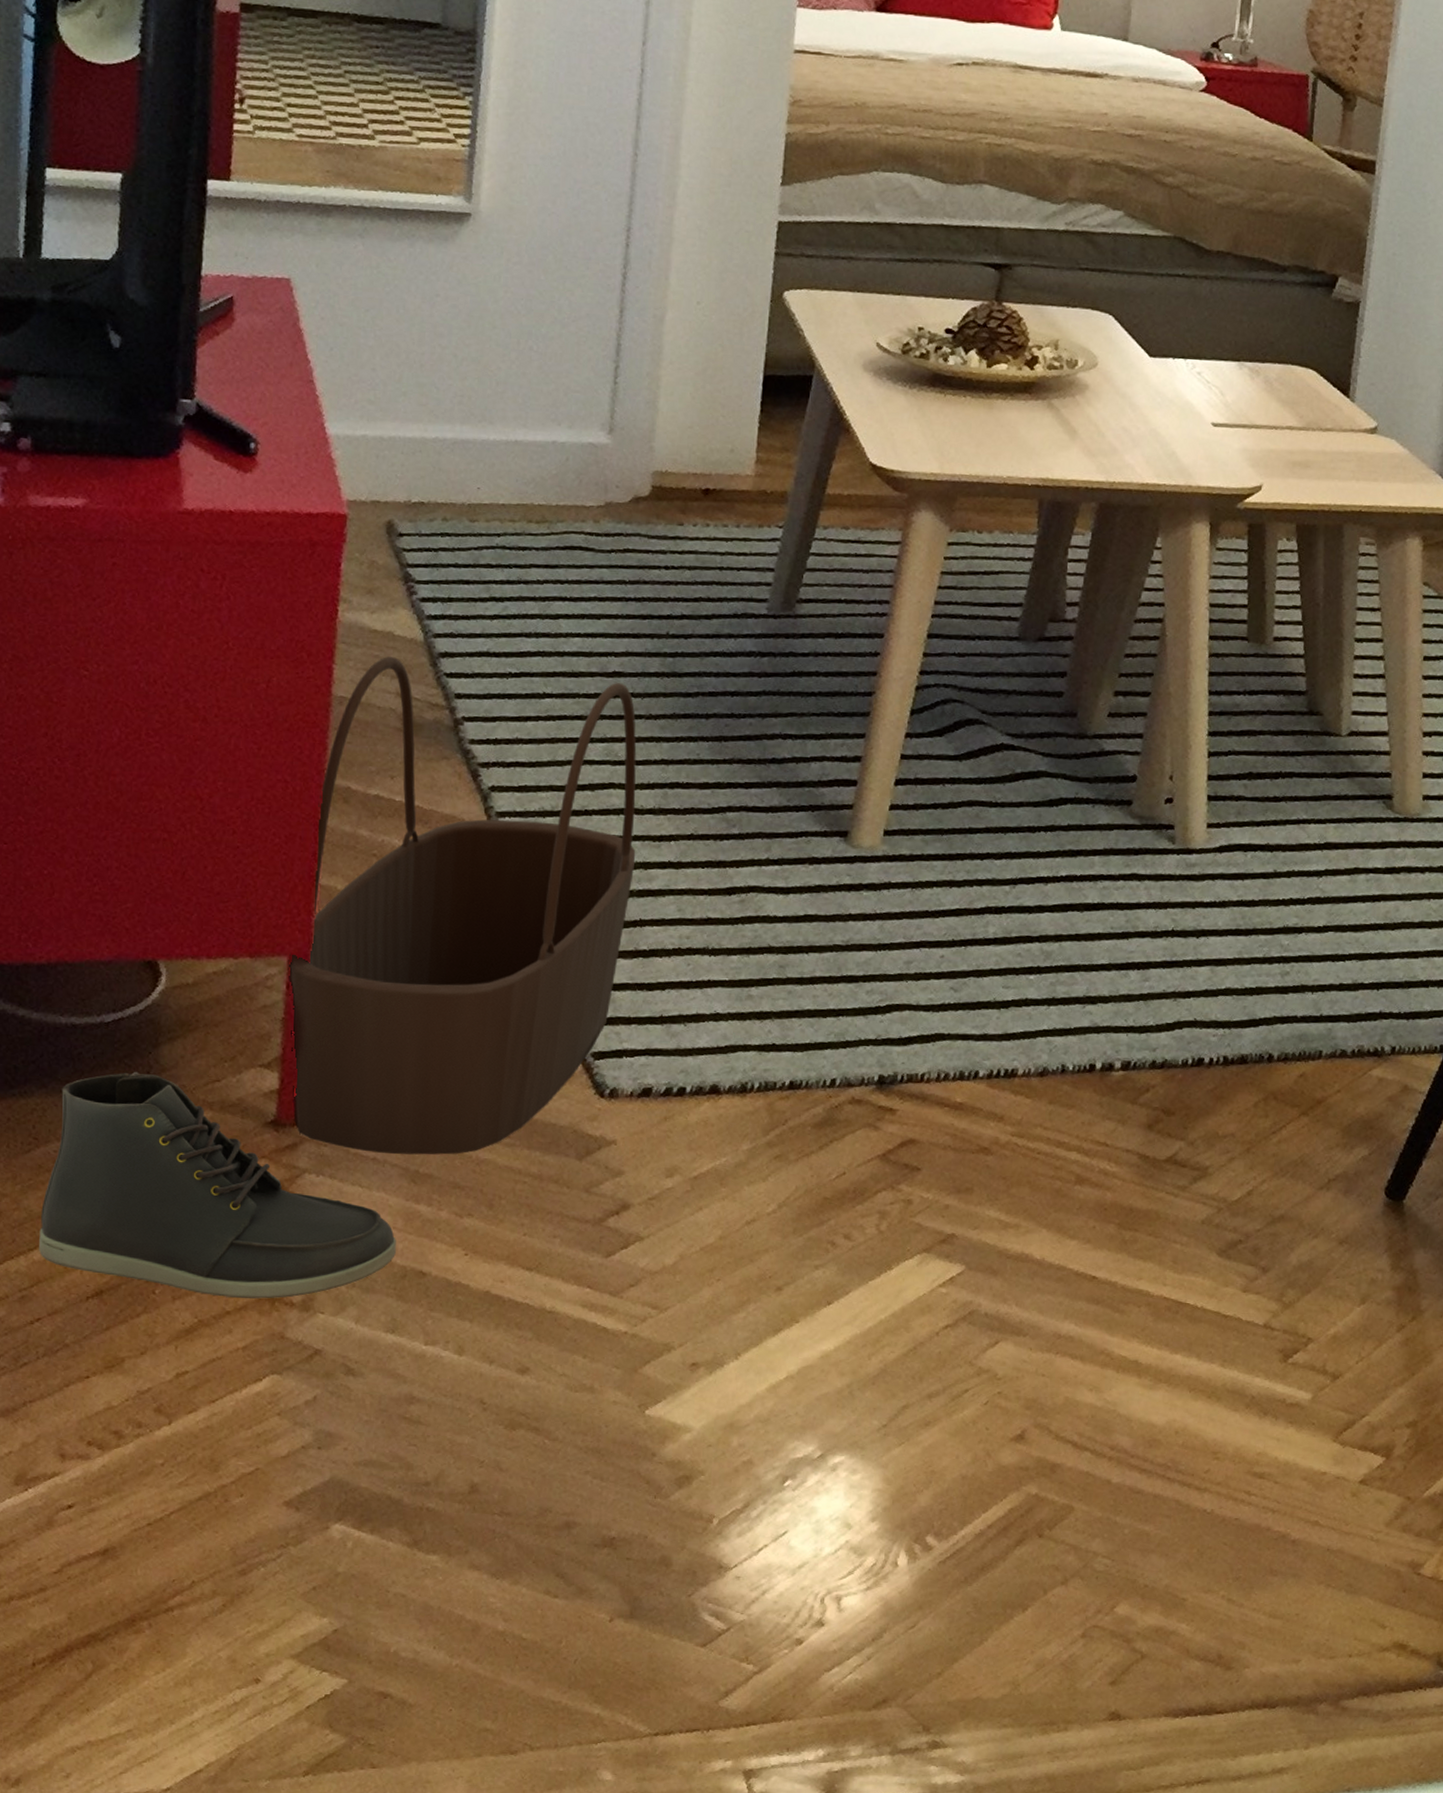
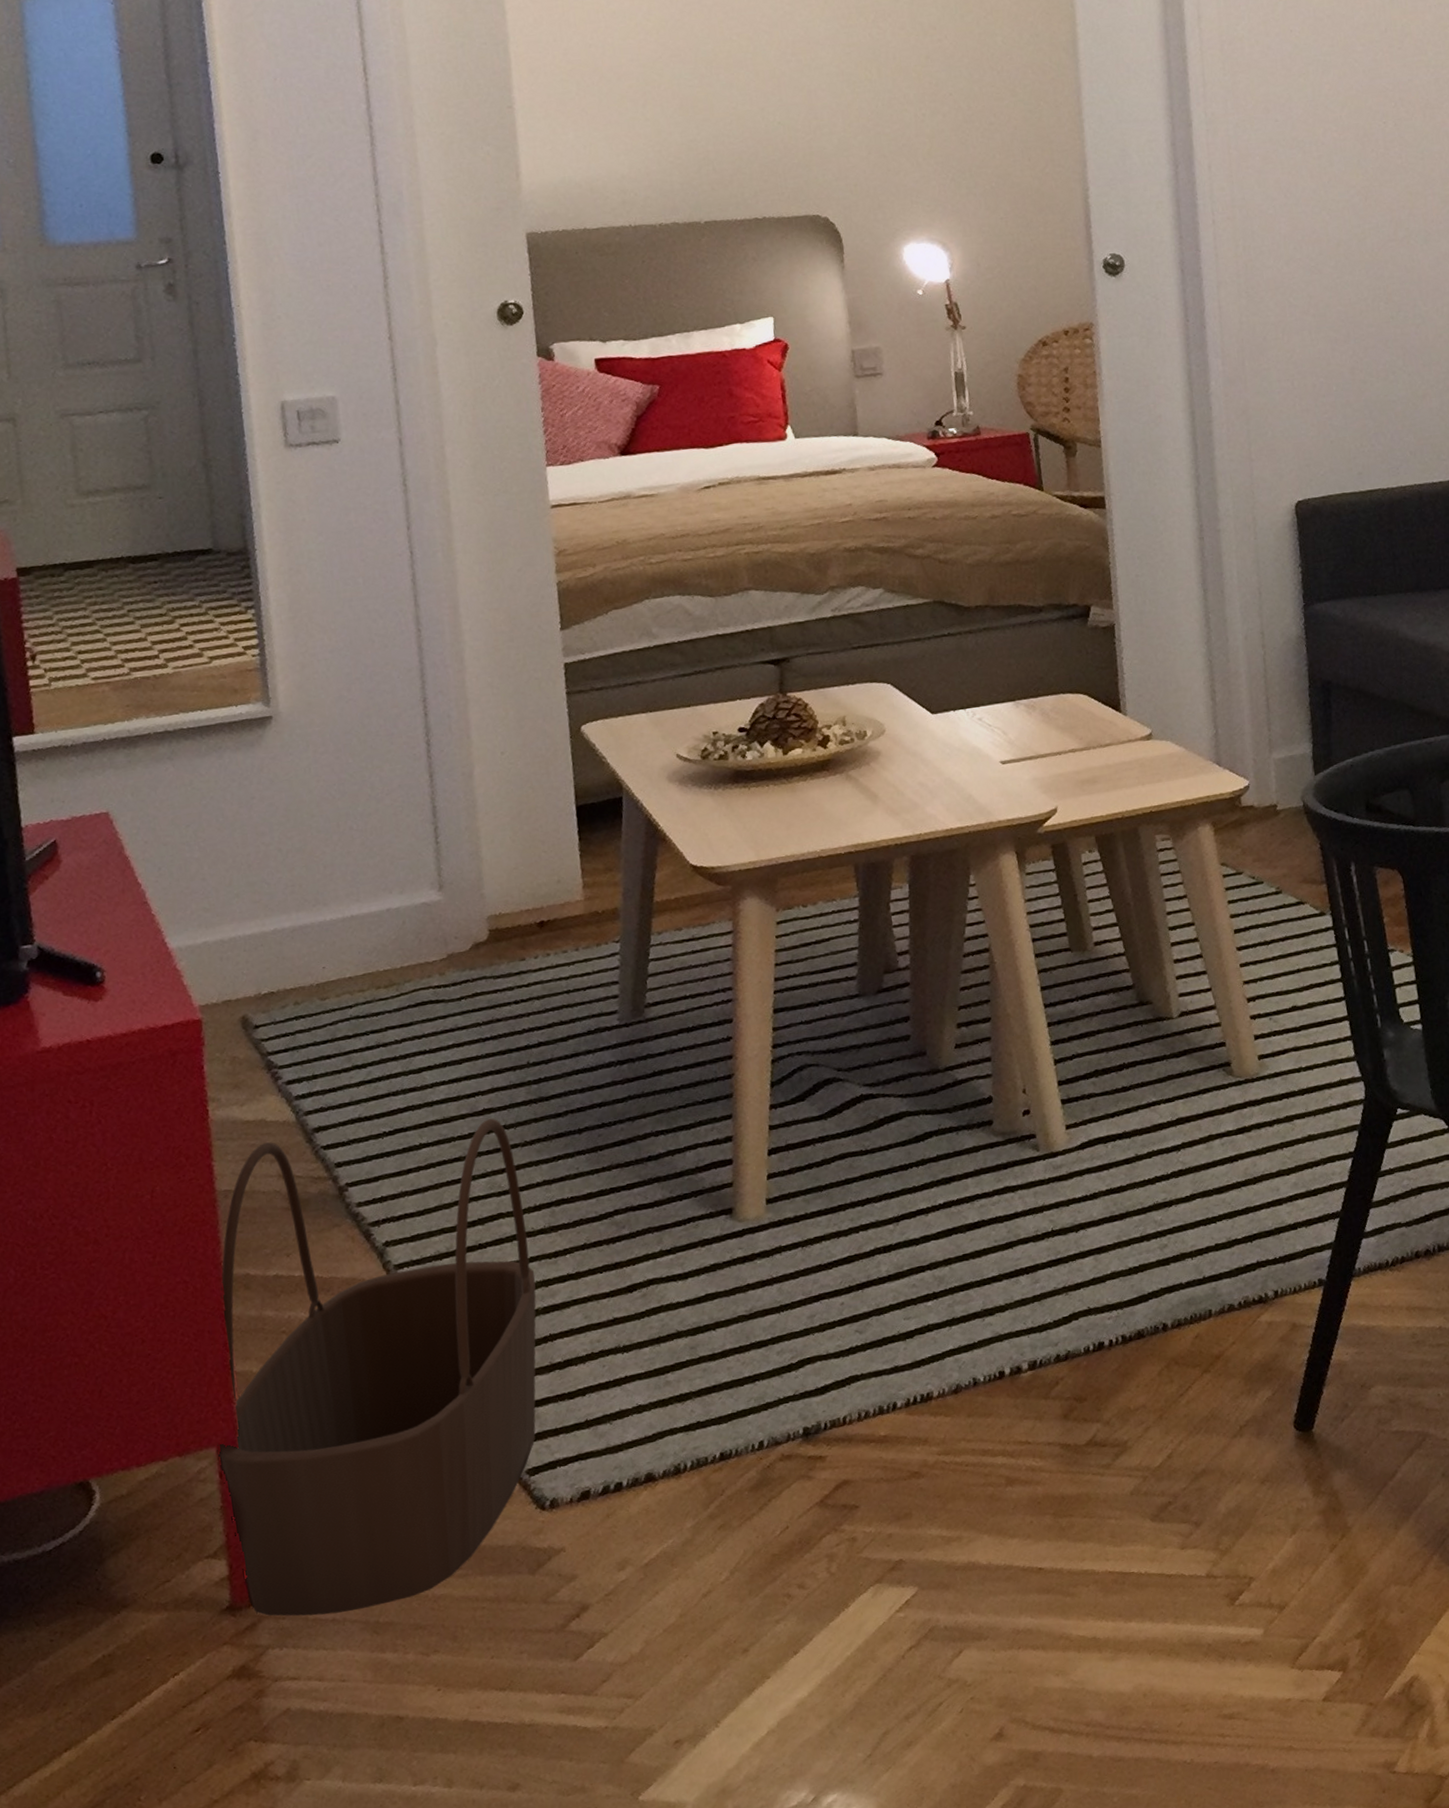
sneaker: present [39,1071,396,1299] -> none [14,1589,371,1796]

